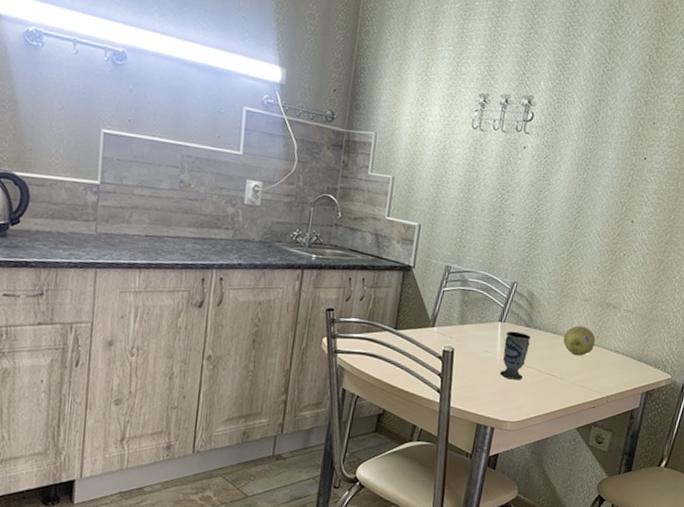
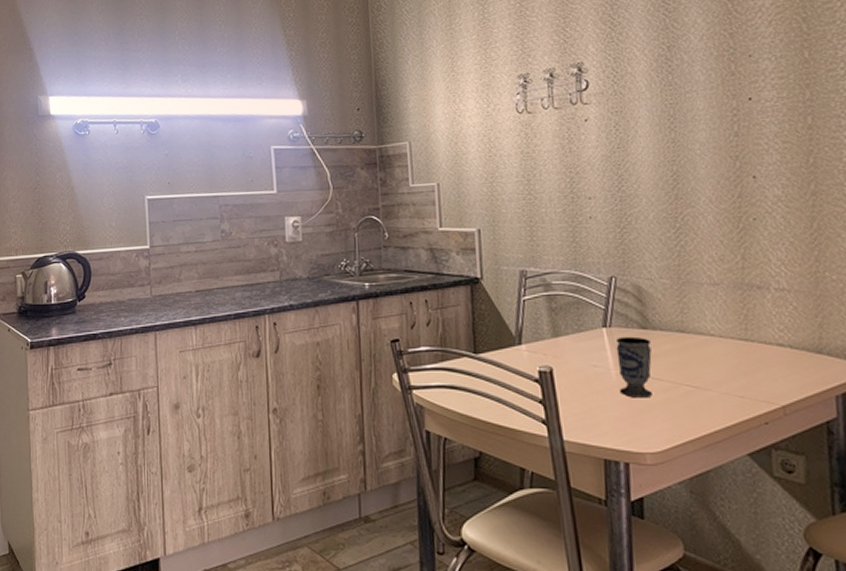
fruit: present [563,325,596,356] -> none [696,318,744,357]

